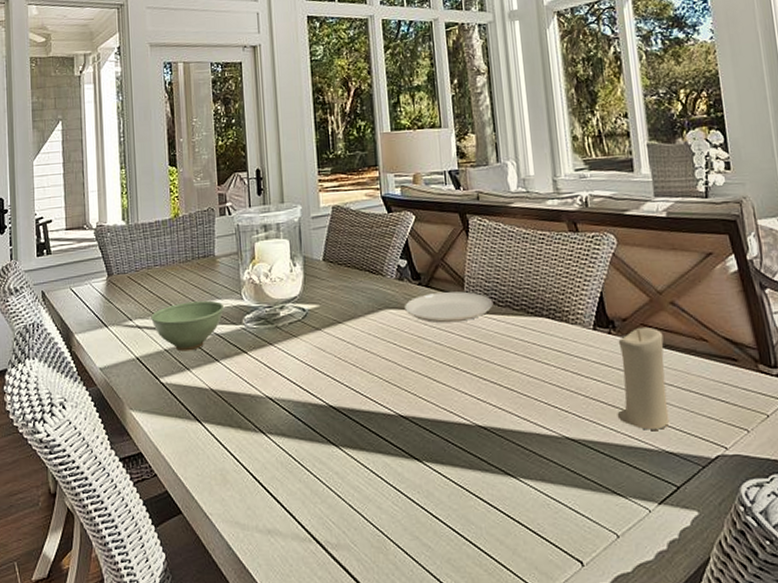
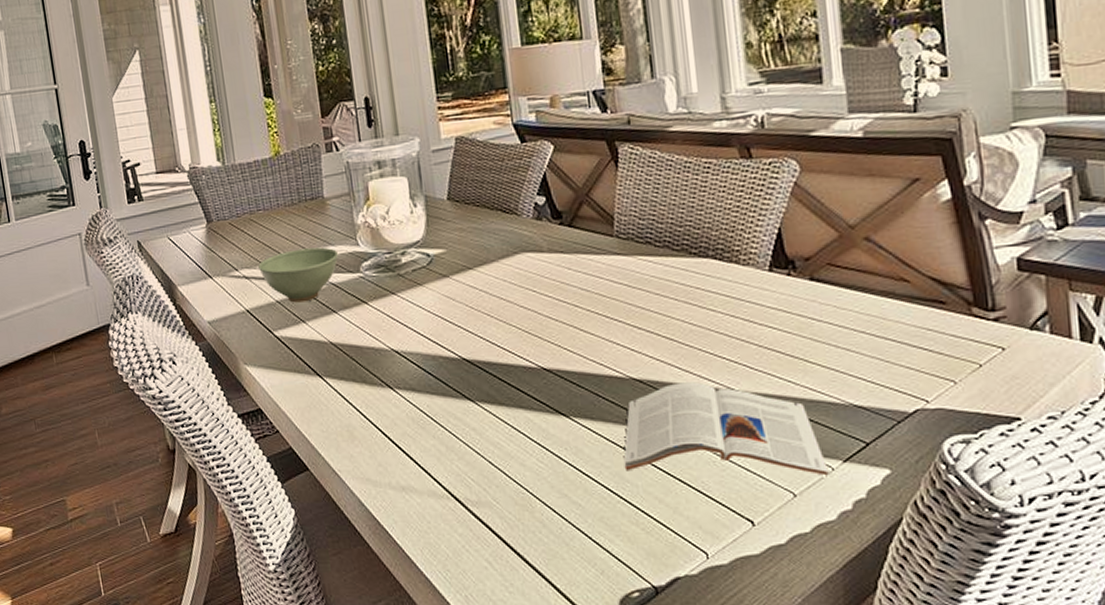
plate: present [405,291,493,323] -> none [544,231,649,267]
magazine: none [469,429,647,518] -> present [623,382,829,476]
candle: present [617,327,670,430] -> none [796,267,860,382]

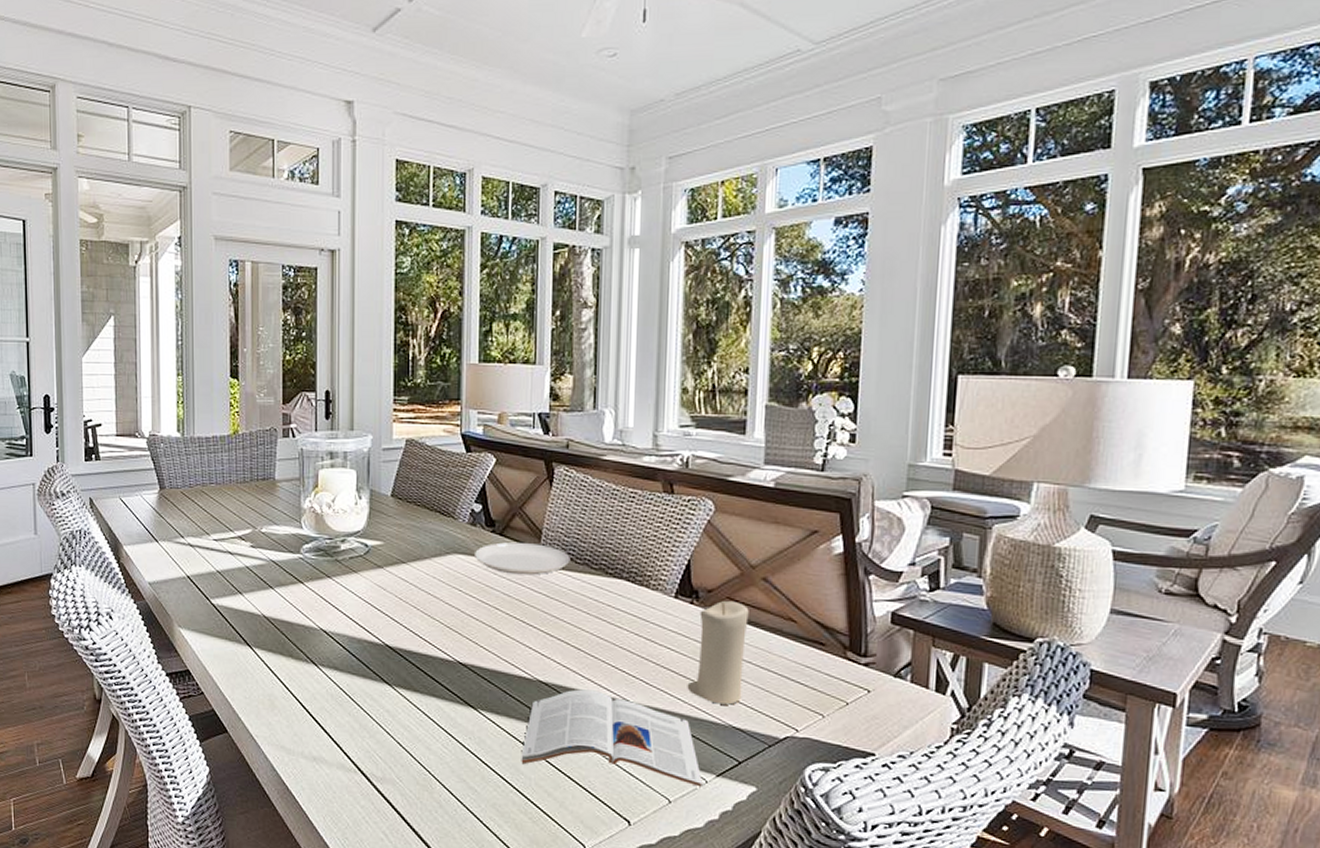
bowl: present [258,247,338,303] -> none [204,524,281,575]
plate: none [544,231,649,267] -> present [475,542,571,576]
candle: none [796,267,860,382] -> present [687,601,749,705]

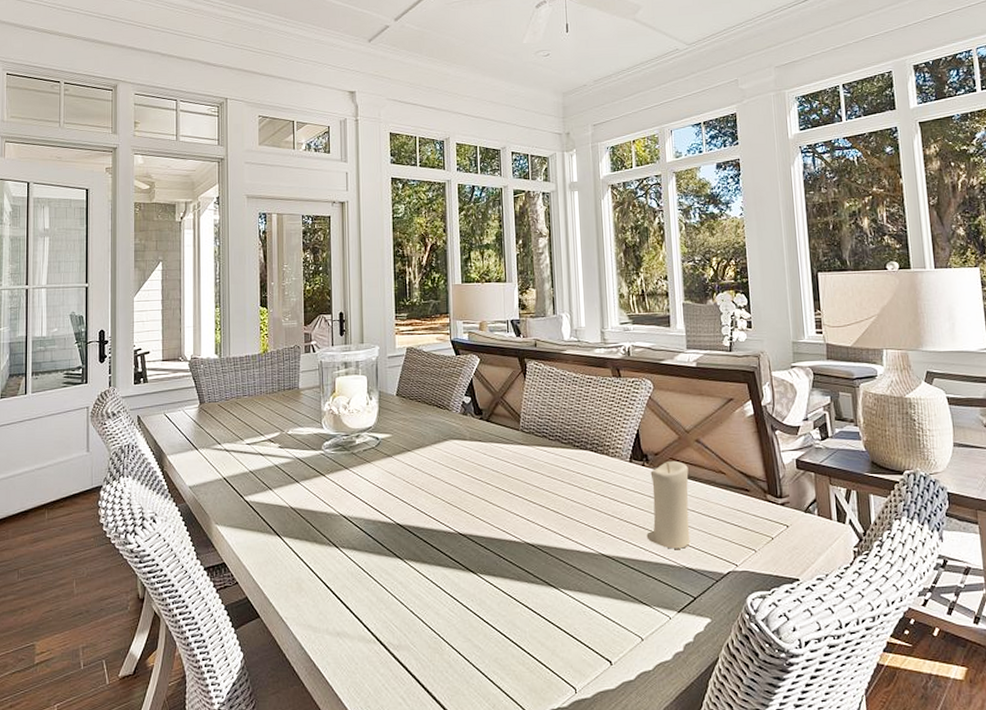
plate: present [475,542,571,576] -> none [467,426,545,453]
magazine: present [521,689,703,787] -> none [516,547,667,624]

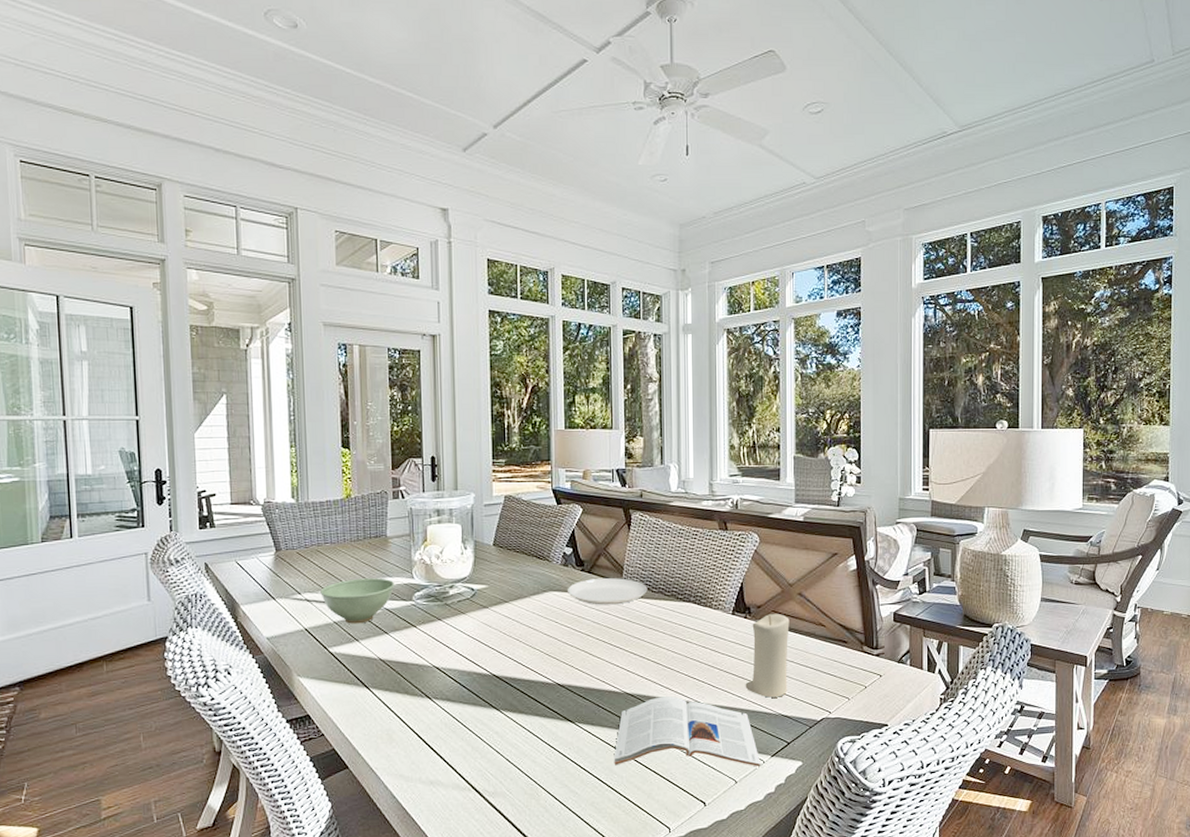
bowl: none [238,428,305,473] -> present [320,578,394,624]
plate: none [467,426,545,453] -> present [568,578,648,605]
magazine: none [516,547,667,624] -> present [614,696,761,767]

